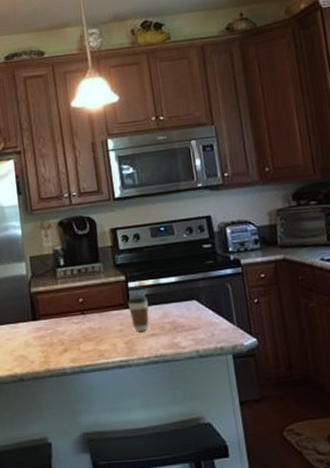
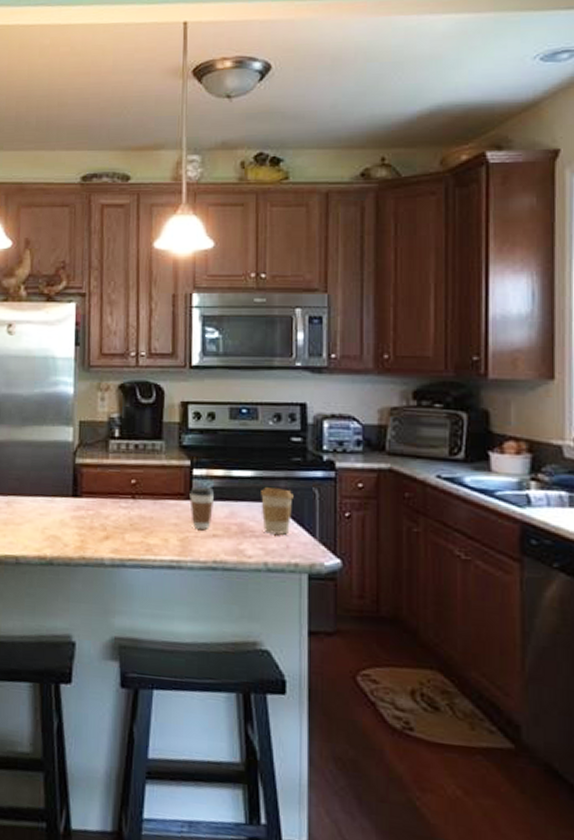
coffee cup: none [185,287,213,326] -> present [261,487,294,535]

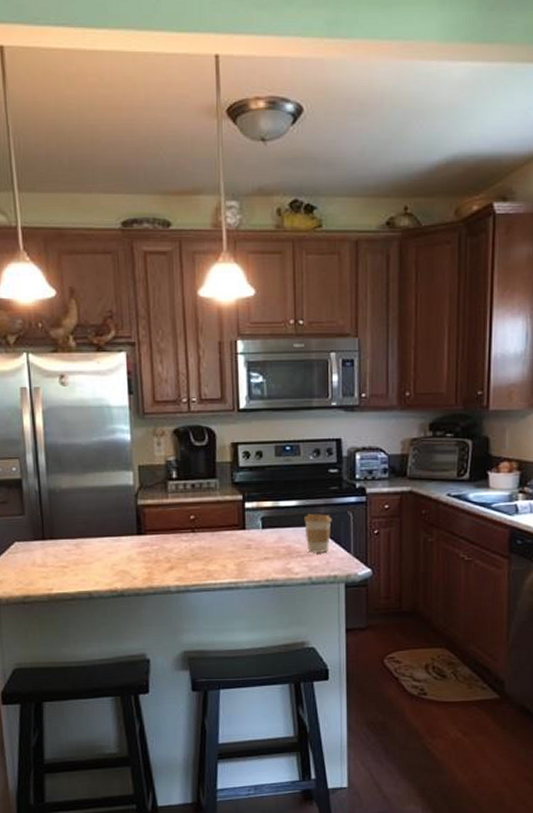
coffee cup: present [189,486,215,529] -> none [243,517,265,554]

